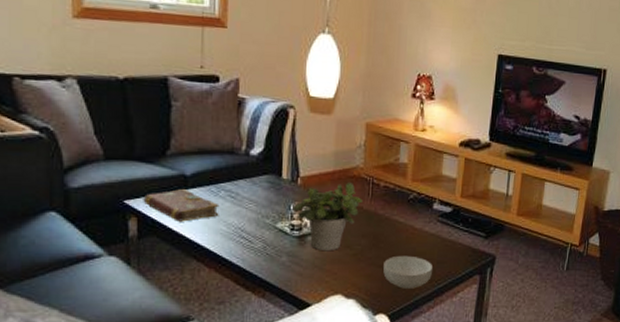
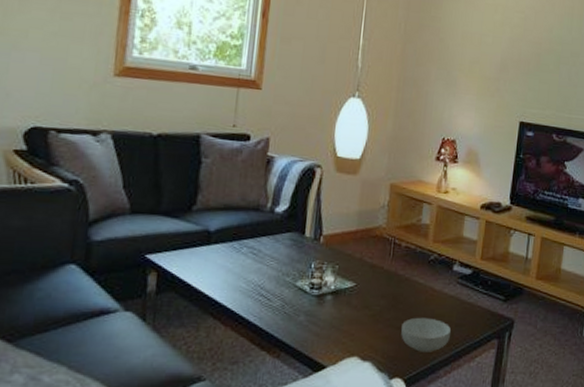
book: present [143,189,220,222] -> none [164,245,241,278]
potted plant: present [292,183,362,252] -> none [313,242,383,312]

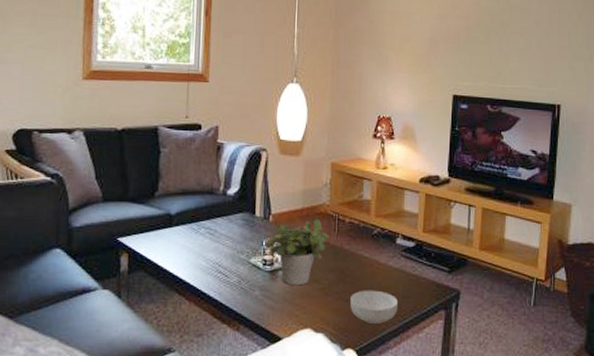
potted plant: none [313,242,383,312] -> present [265,219,329,286]

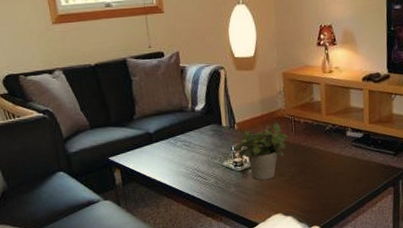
cereal bowl: present [350,290,398,324] -> none [312,176,353,204]

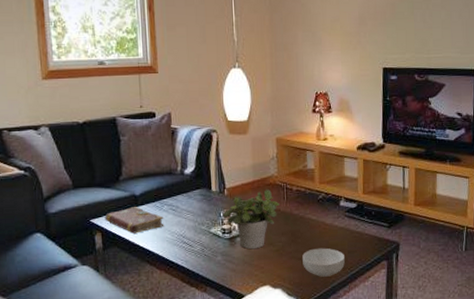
book: none [122,144,179,169] -> present [104,207,164,234]
cereal bowl: none [312,176,353,204] -> present [302,248,345,277]

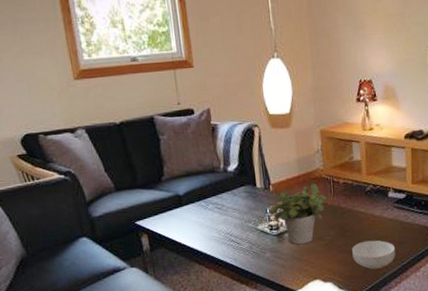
book: present [104,207,164,234] -> none [149,207,211,234]

